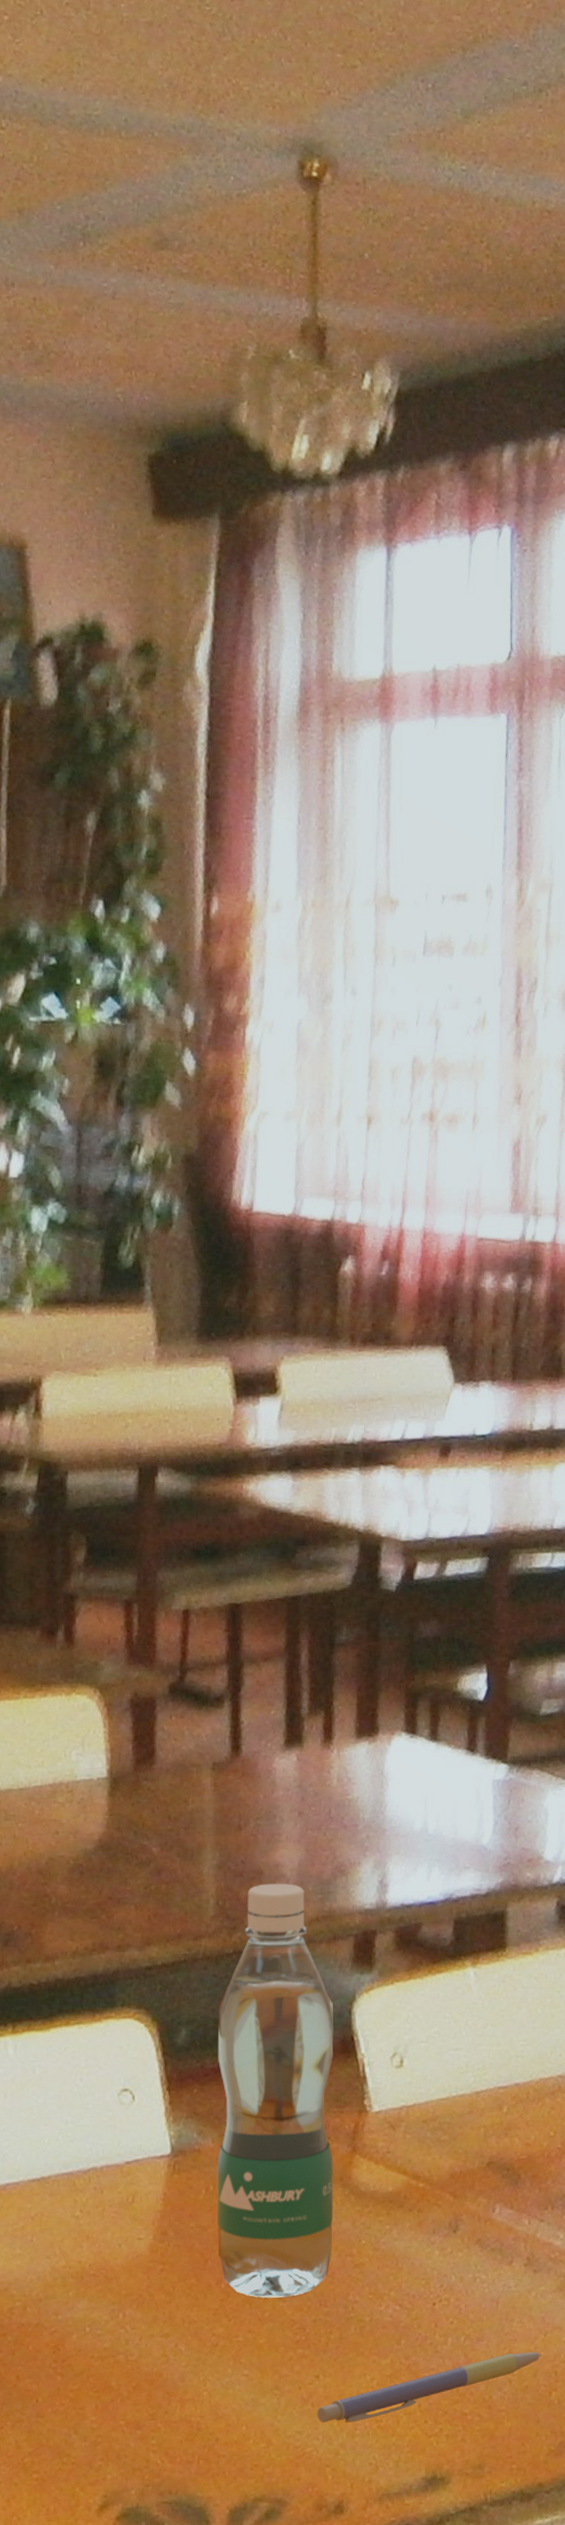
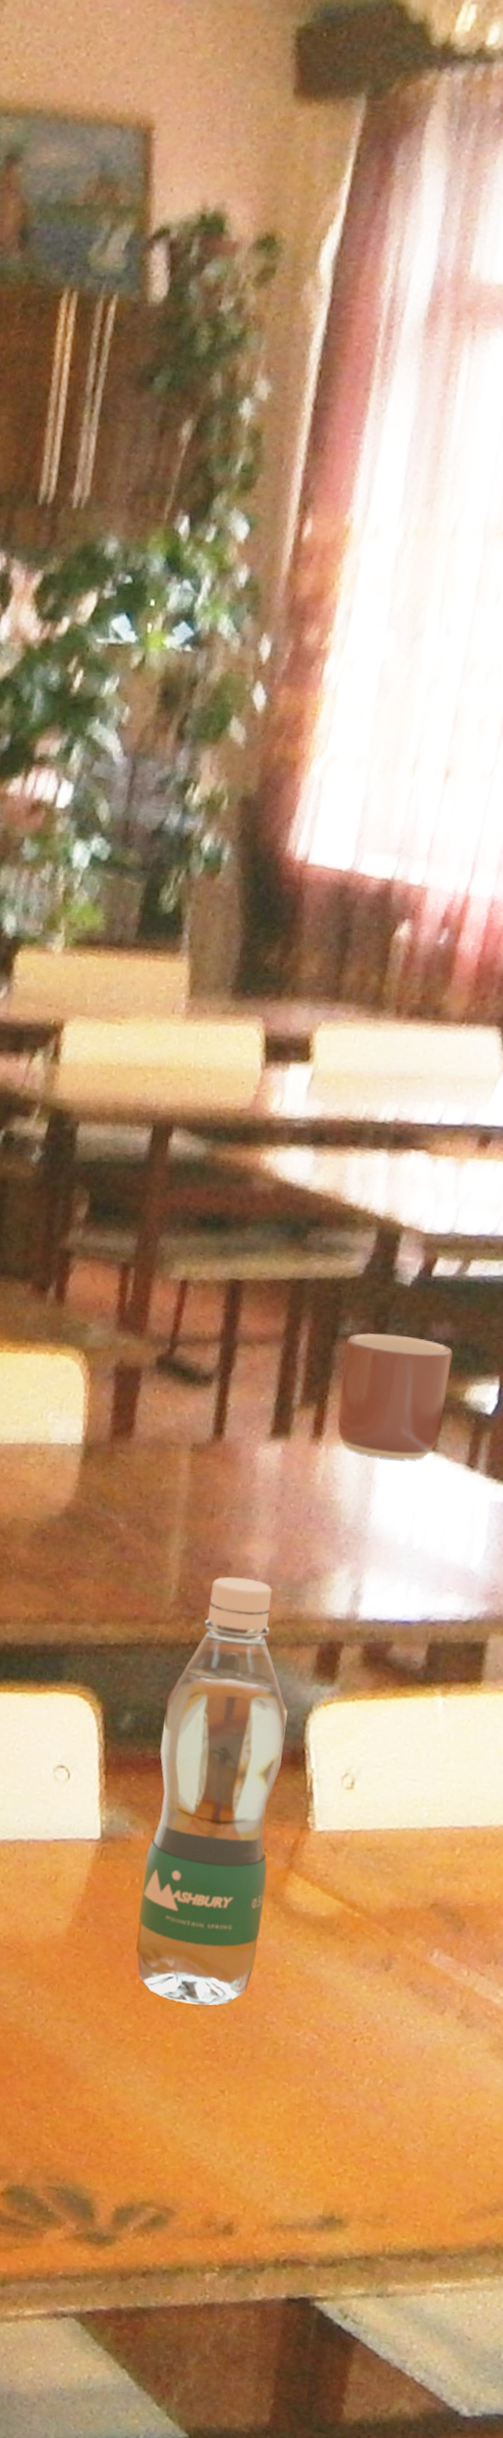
pen: present [316,2352,541,2423] -> none [217,2105,463,2146]
mug: none [344,1637,442,1753] -> present [337,1333,453,1461]

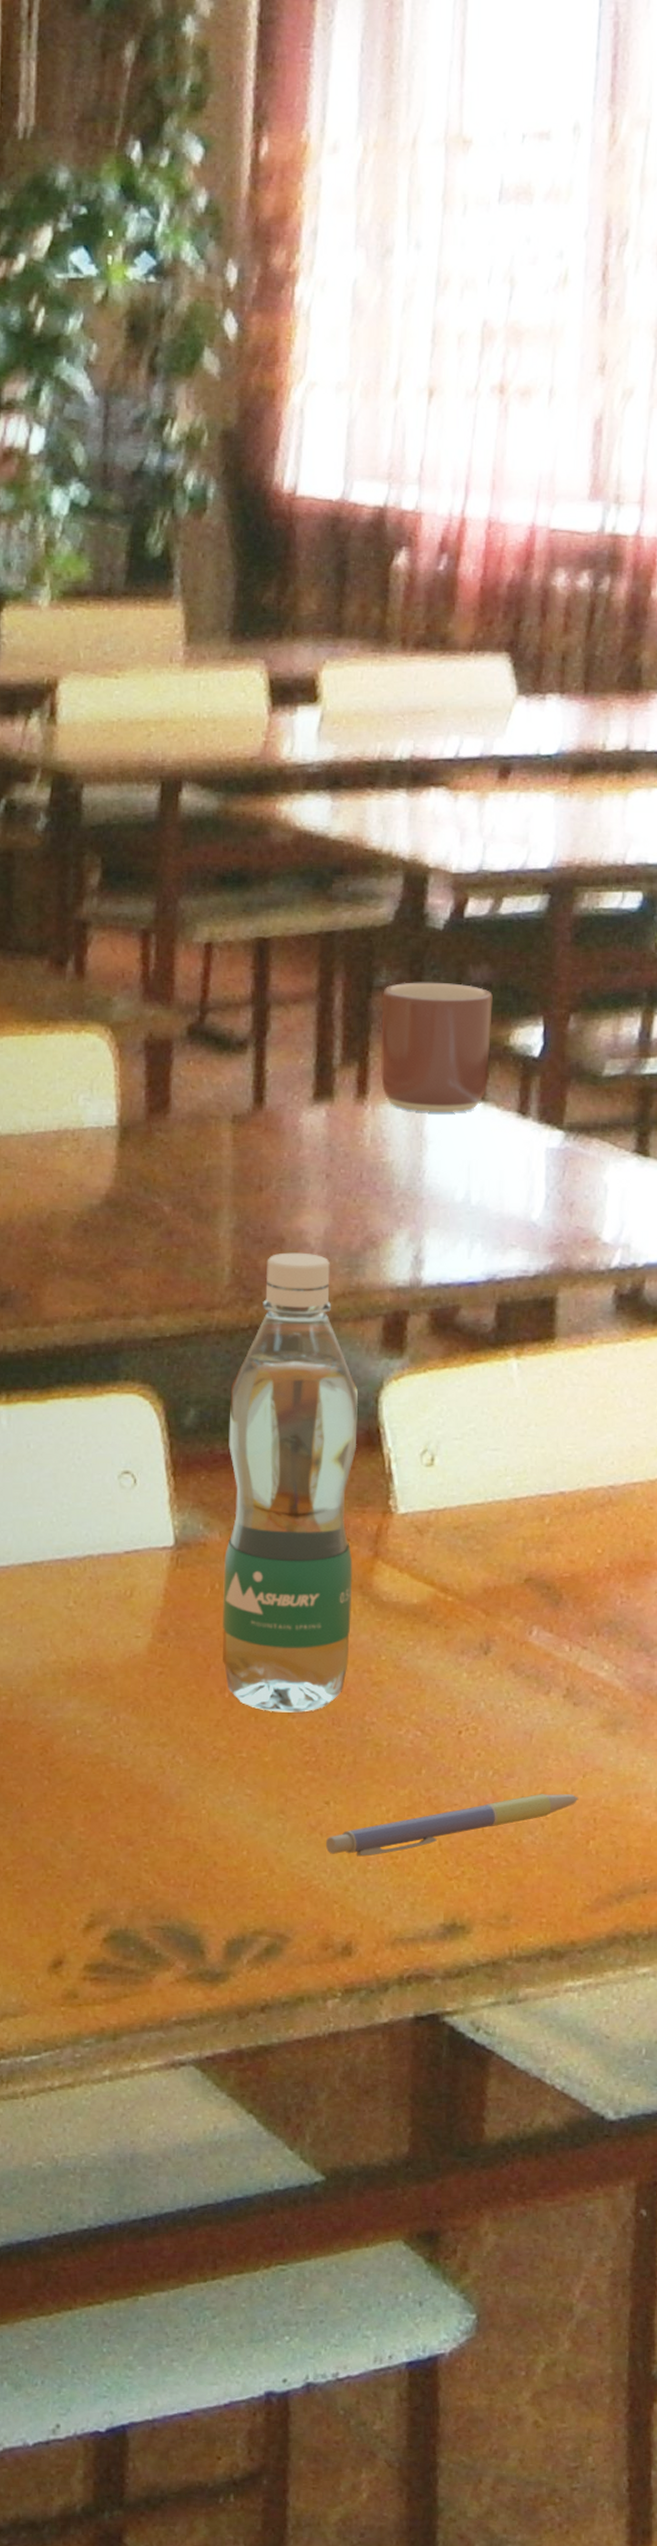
pen: none [217,2105,463,2146] -> present [325,1794,579,1857]

